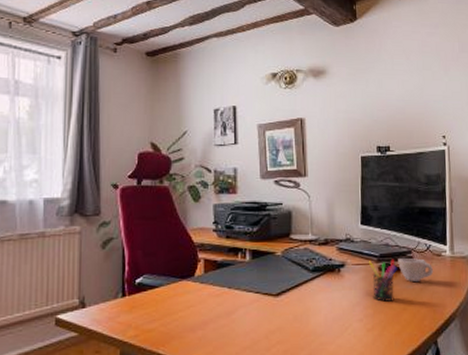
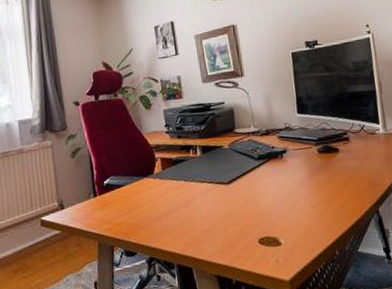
pen holder: present [368,259,398,303] -> none [307,141,336,180]
cup: present [398,257,434,282] -> none [335,138,370,160]

